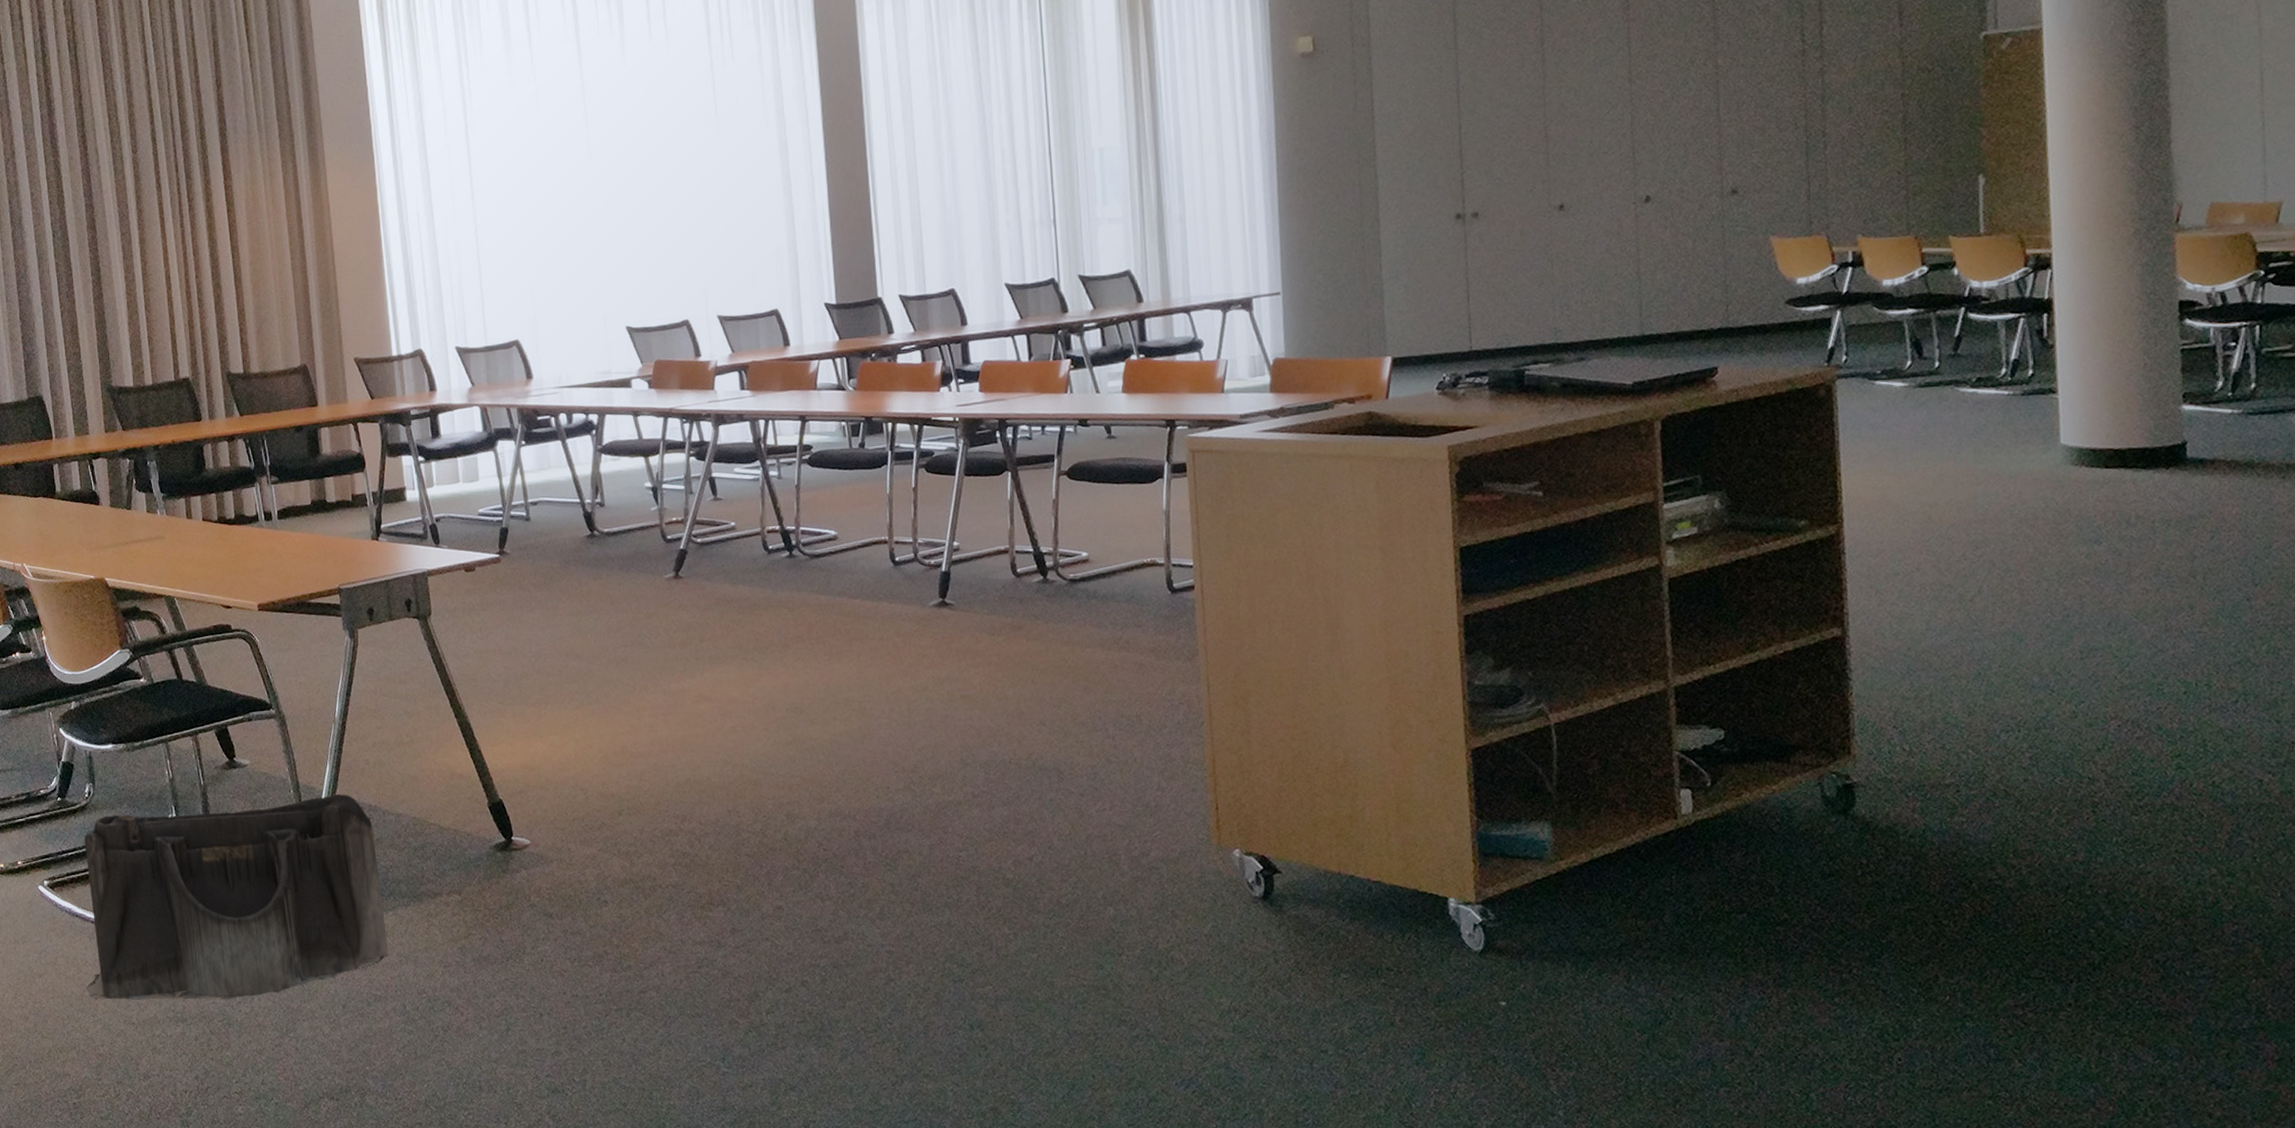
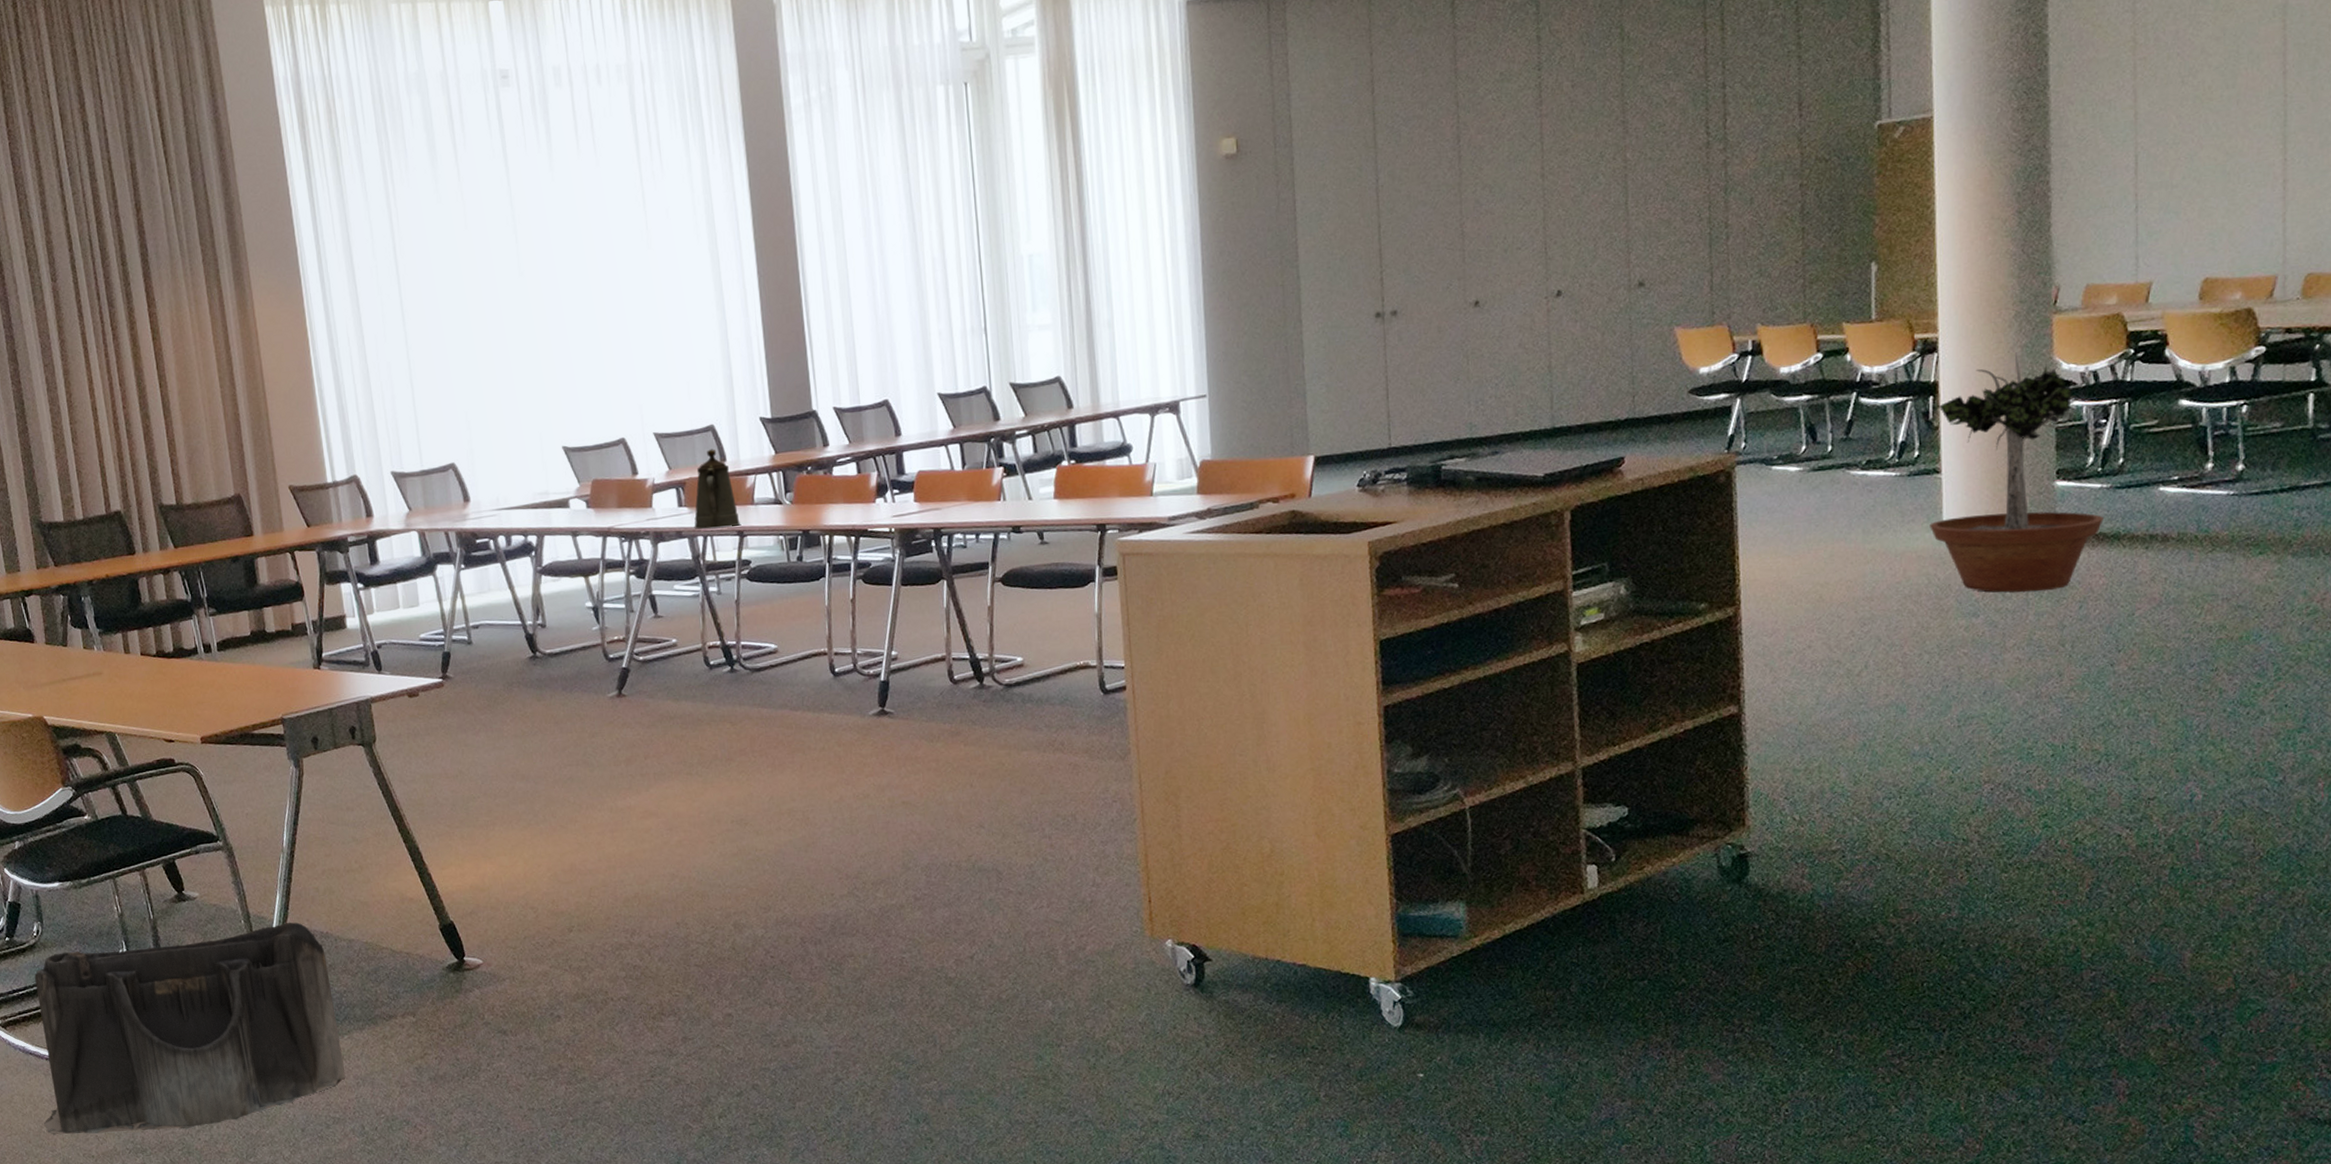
coffee pot: none [756,333,802,414] -> present [694,449,740,530]
potted tree: none [2046,270,2235,520] -> present [1929,352,2104,592]

